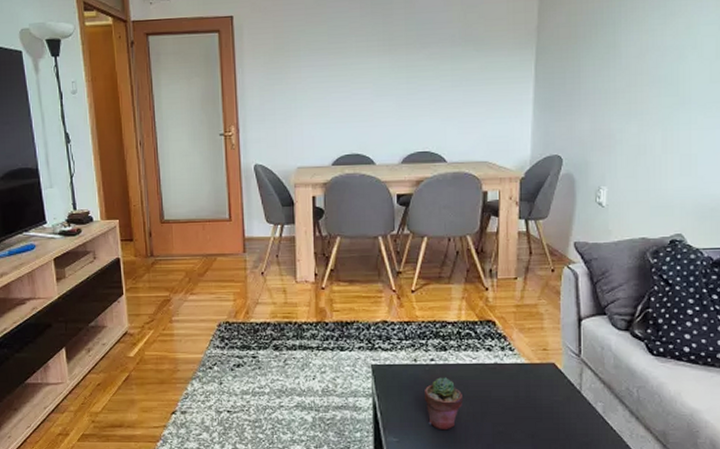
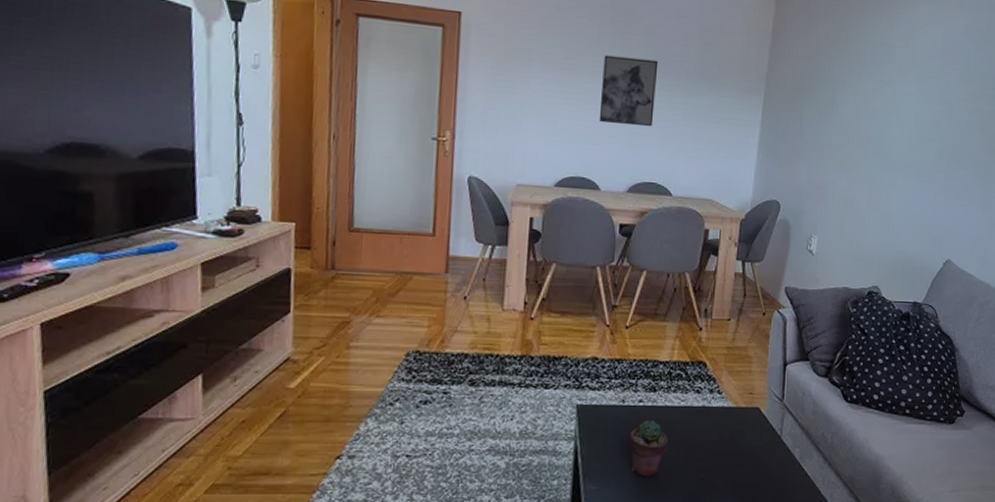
wall art: none [367,31,422,100] -> present [599,55,659,127]

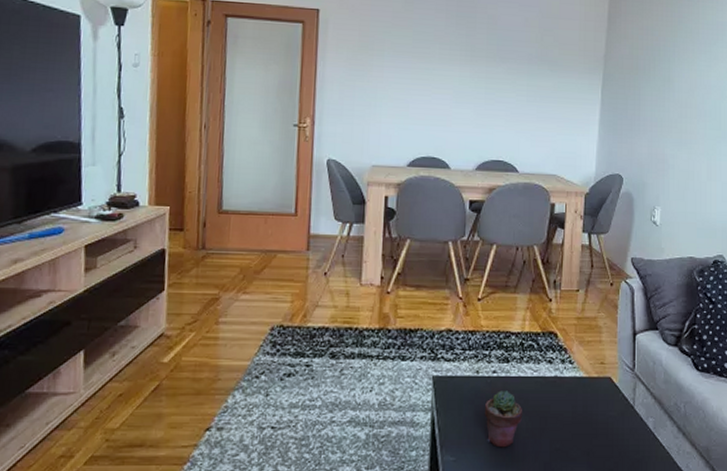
wall art: present [599,55,659,127] -> none [447,43,502,108]

